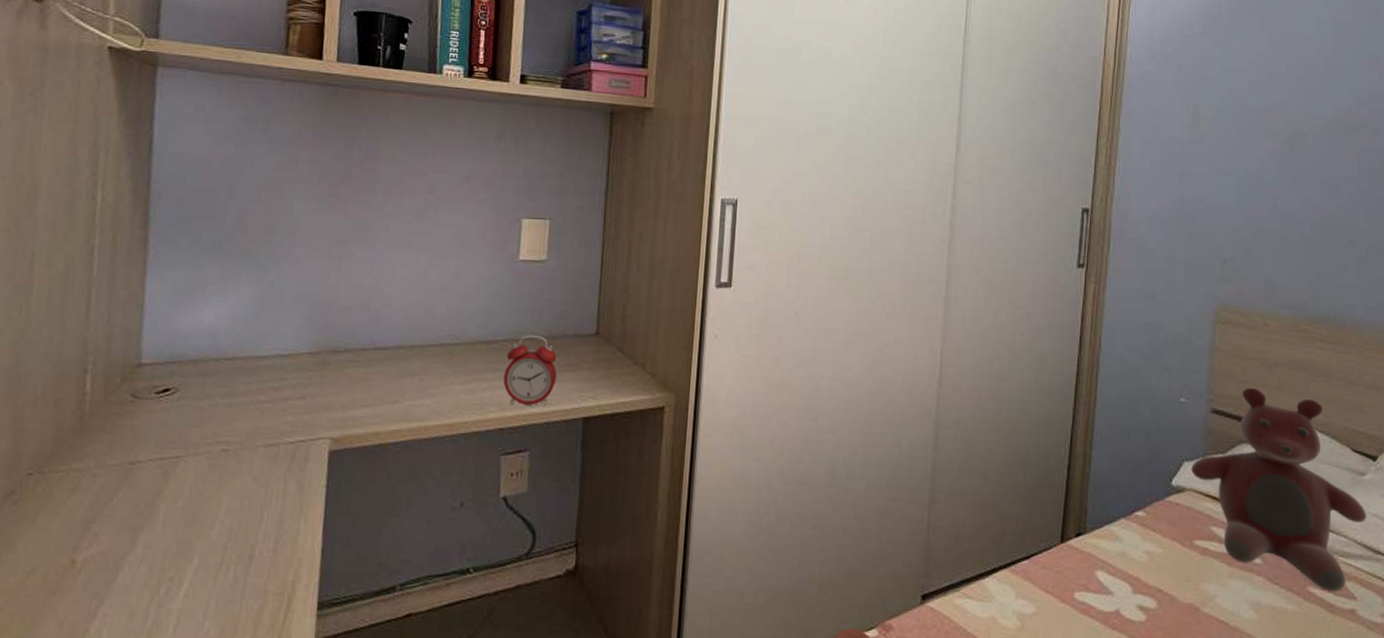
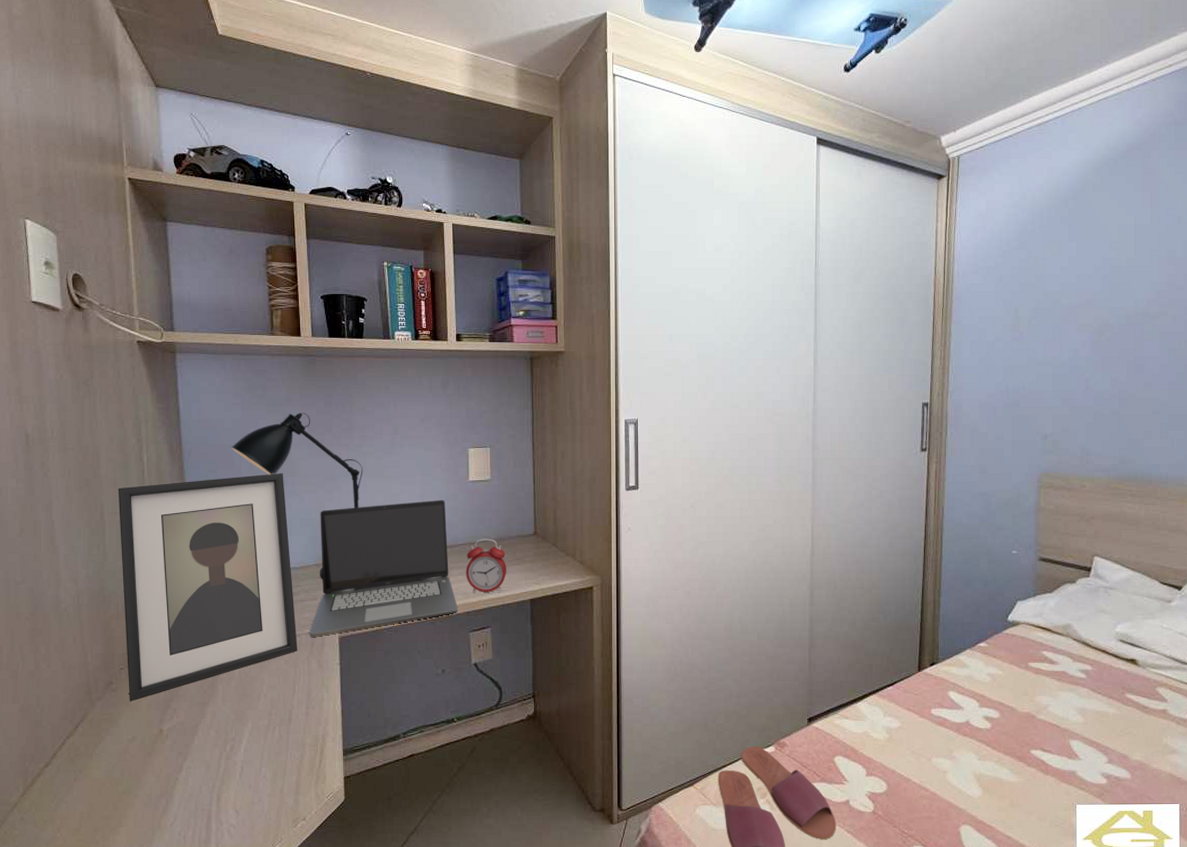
picture frame: none [34,230,280,520] -> present [117,473,298,702]
desk lamp: none [215,156,385,372] -> present [231,413,363,579]
laptop: none [290,280,489,449] -> present [309,499,458,637]
teddy bear: present [1191,387,1367,593] -> none [1024,538,1174,697]

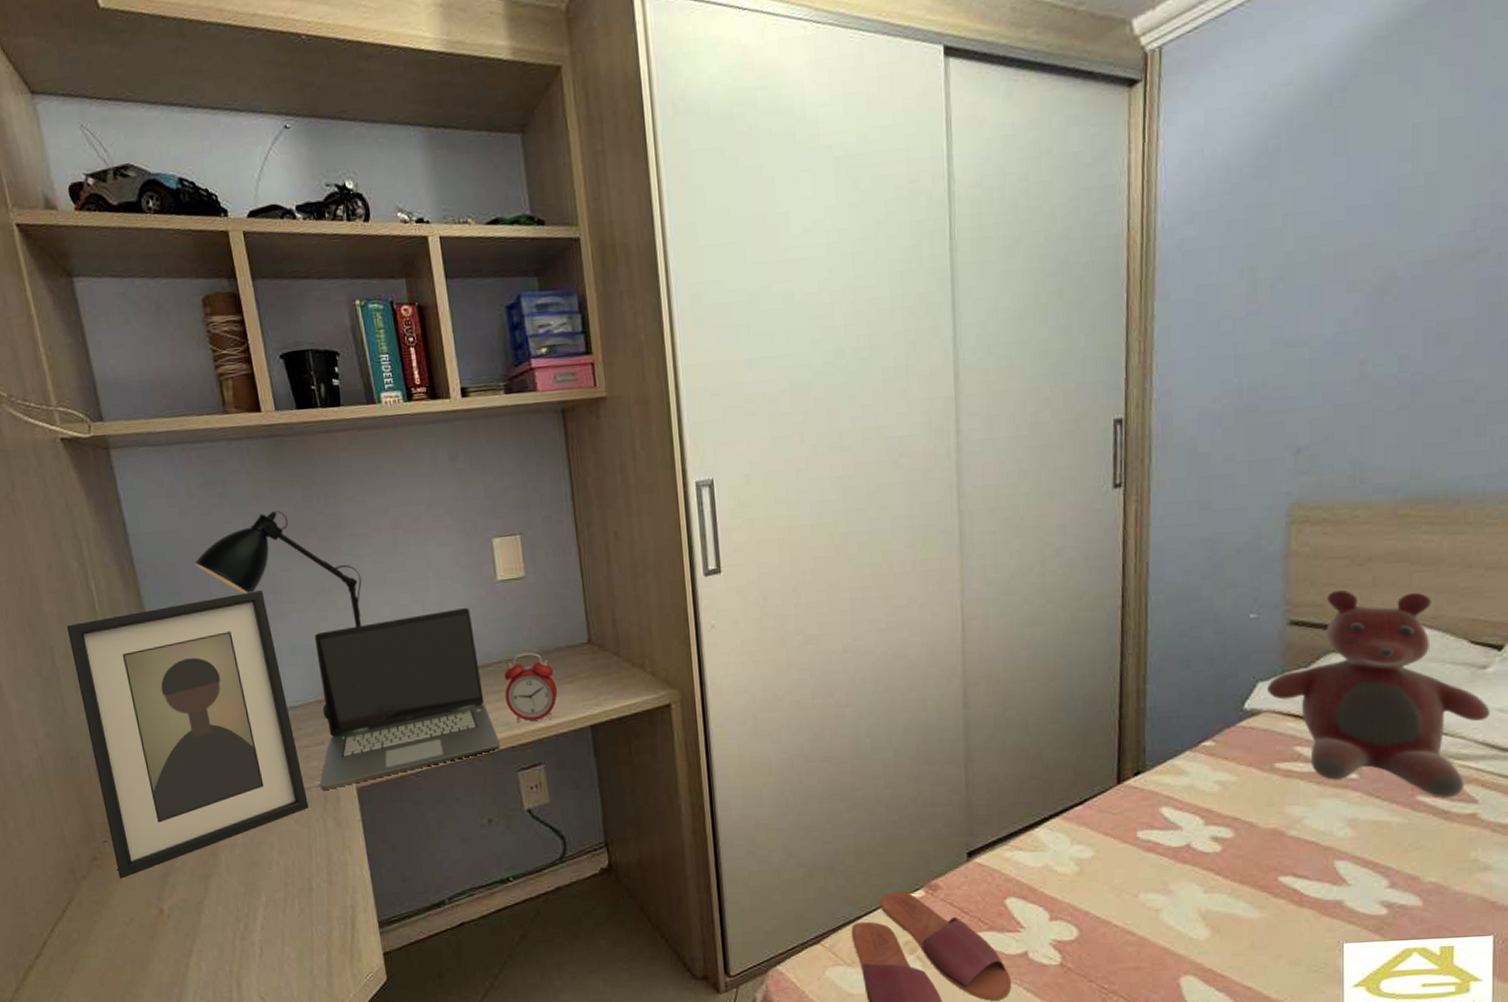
teddy bear: none [1024,538,1174,697] -> present [1267,589,1490,799]

